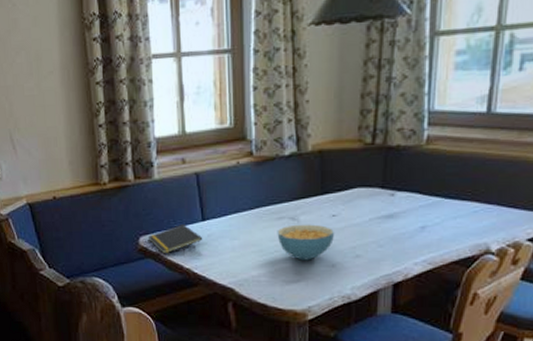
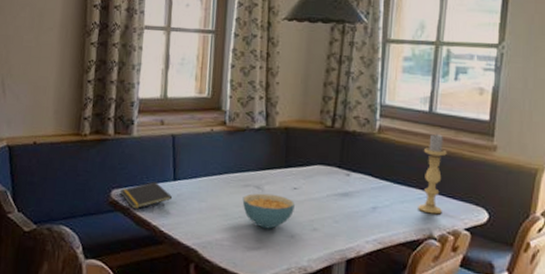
candle holder: none [473,137,508,227] -> present [418,133,447,215]

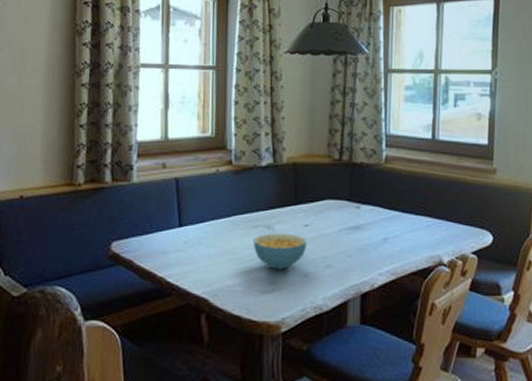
notepad: present [119,181,173,209] -> none [120,229,179,261]
candle holder: present [418,133,447,215] -> none [427,160,451,241]

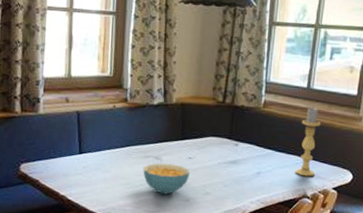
candle holder: none [427,160,451,241] -> present [295,107,321,177]

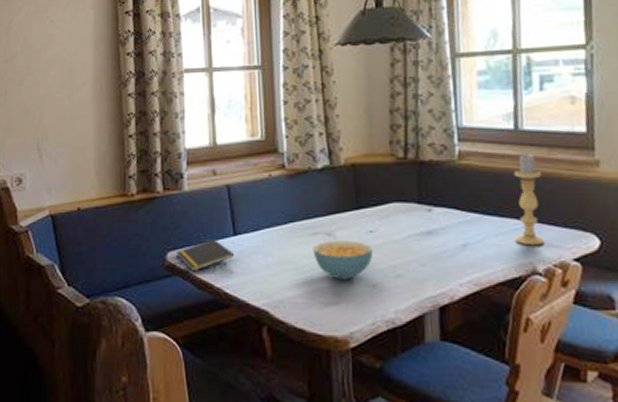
notepad: none [28,155,79,181] -> present [175,238,235,272]

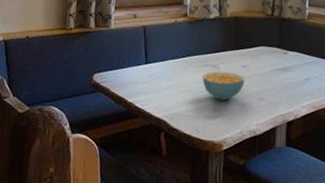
notepad: present [175,238,235,272] -> none [100,65,145,89]

